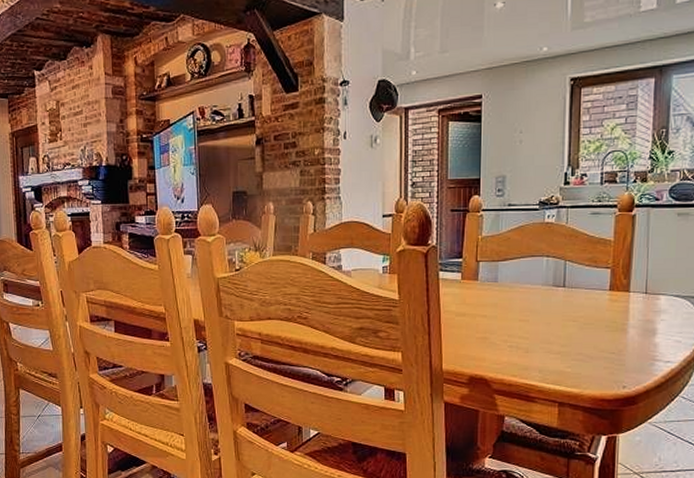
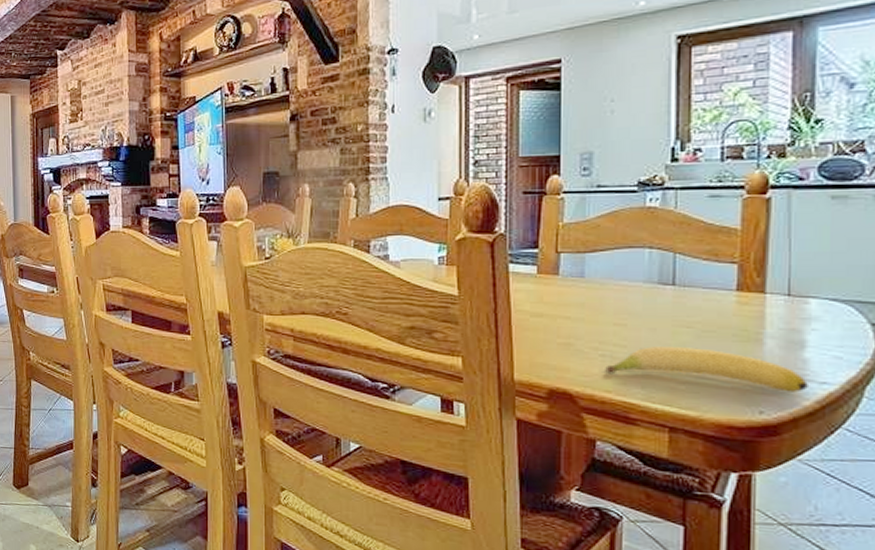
banana: none [512,337,657,370] -> present [605,346,808,393]

